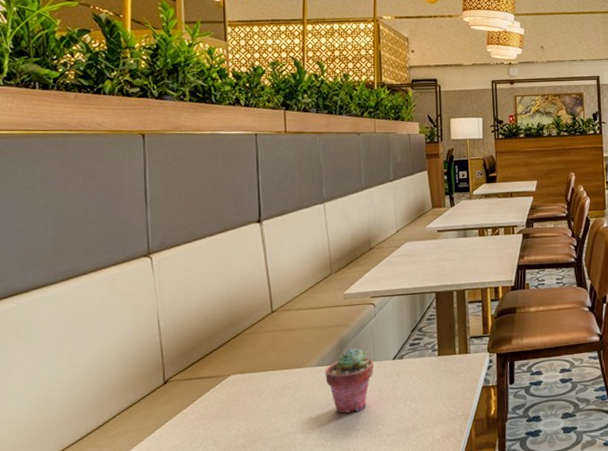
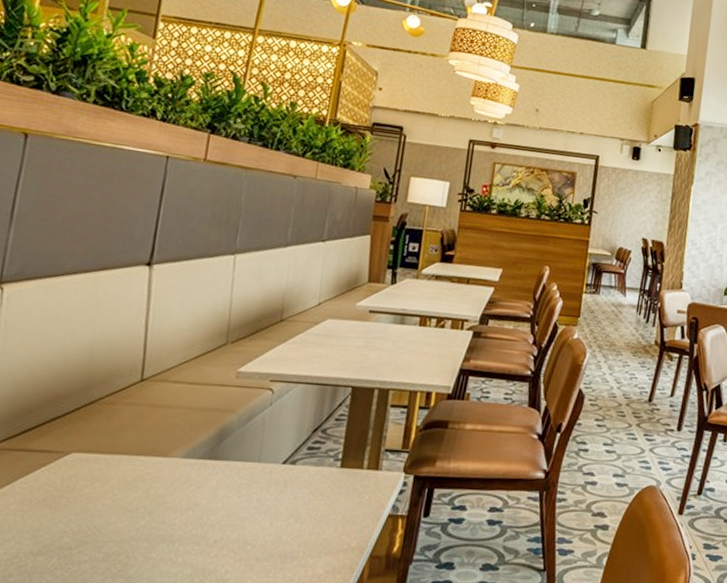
potted succulent: present [325,348,374,414] -> none [192,441,258,524]

